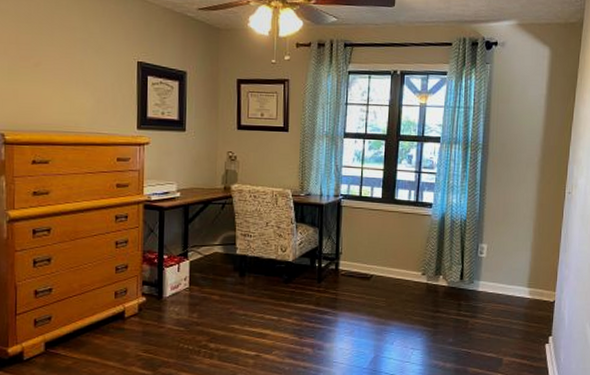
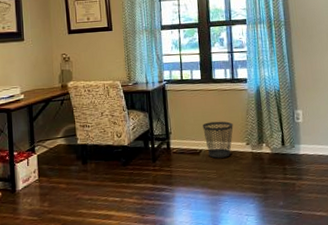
wastebasket: none [377,246,411,286] -> present [203,121,233,158]

